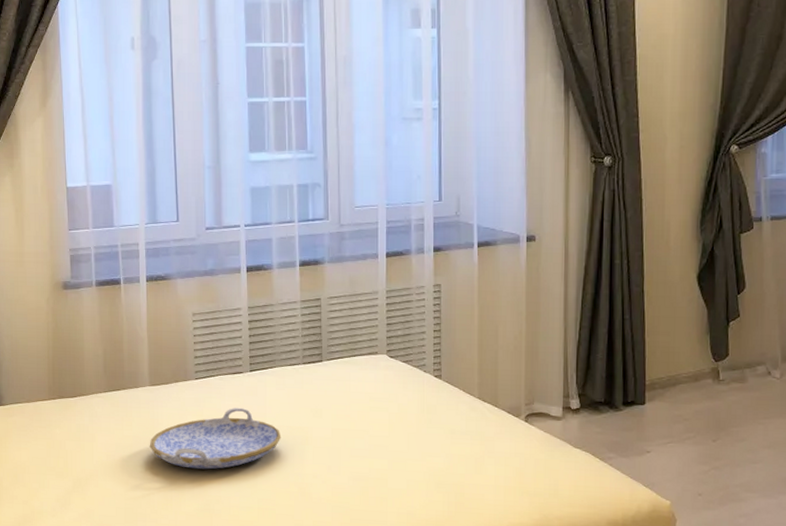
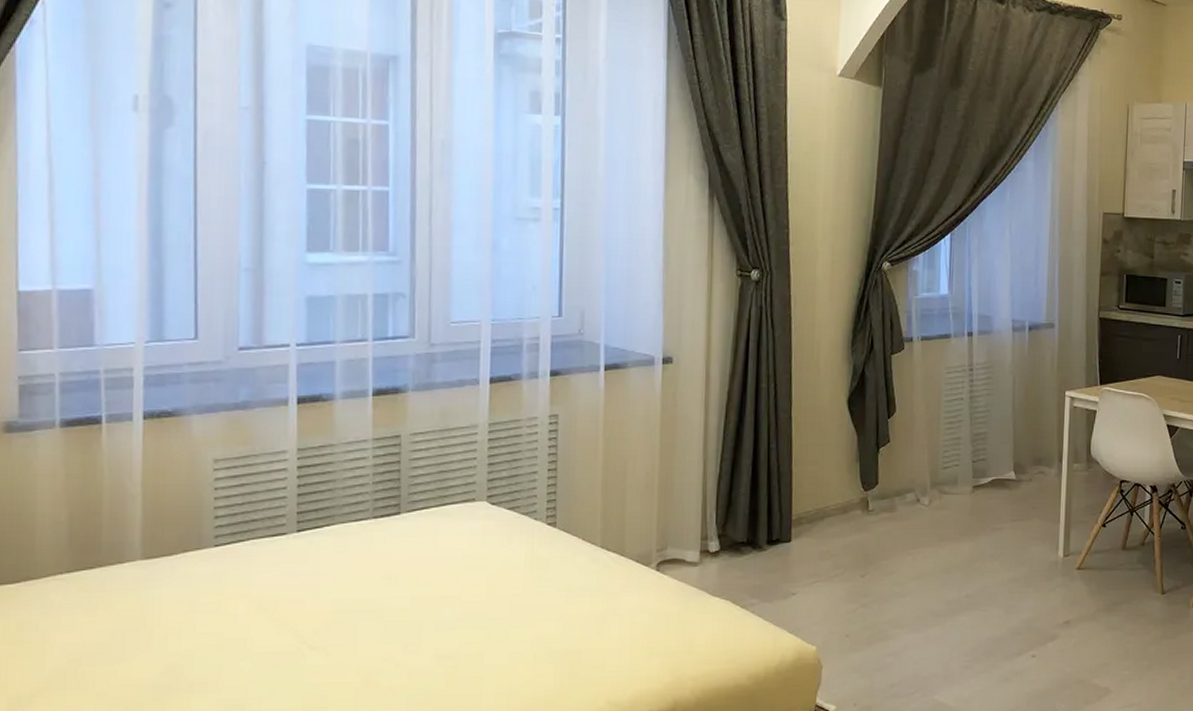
serving tray: present [149,408,282,470] -> none [138,580,340,666]

